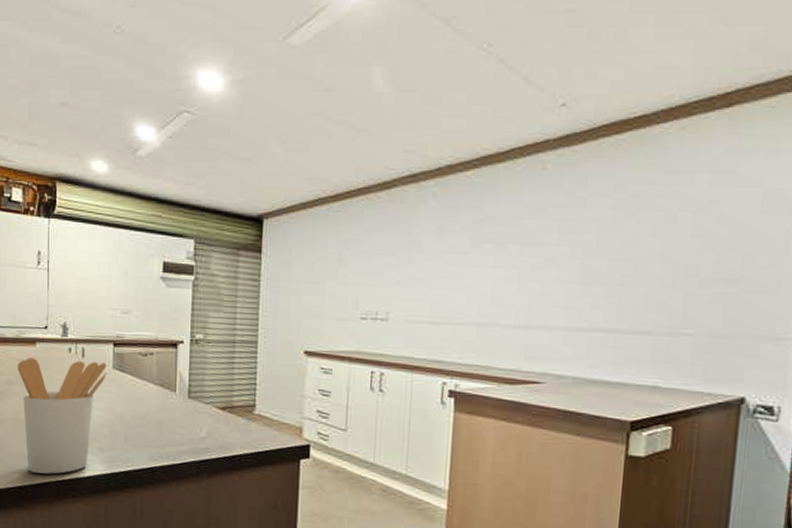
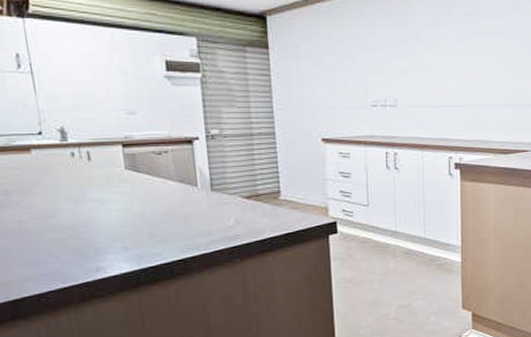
utensil holder: present [18,358,108,474] -> none [12,164,120,279]

